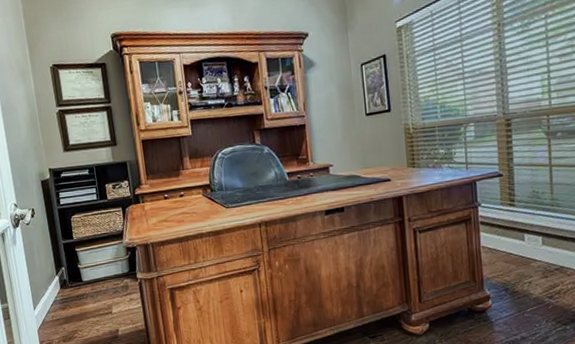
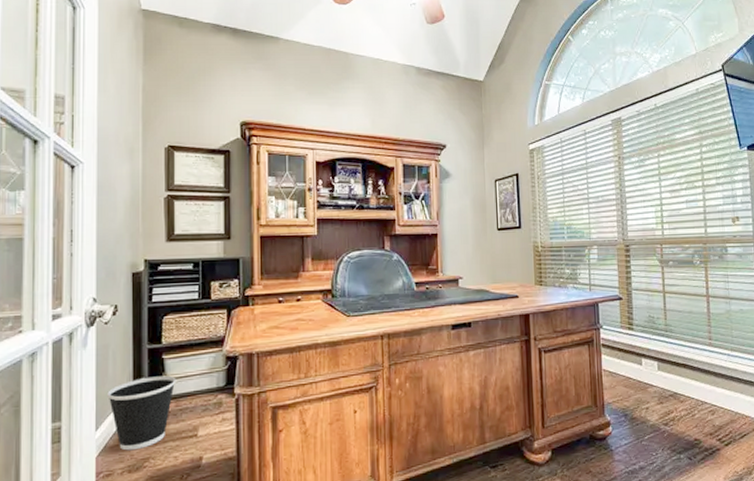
wastebasket: none [38,265,90,325] -> present [107,375,176,451]

